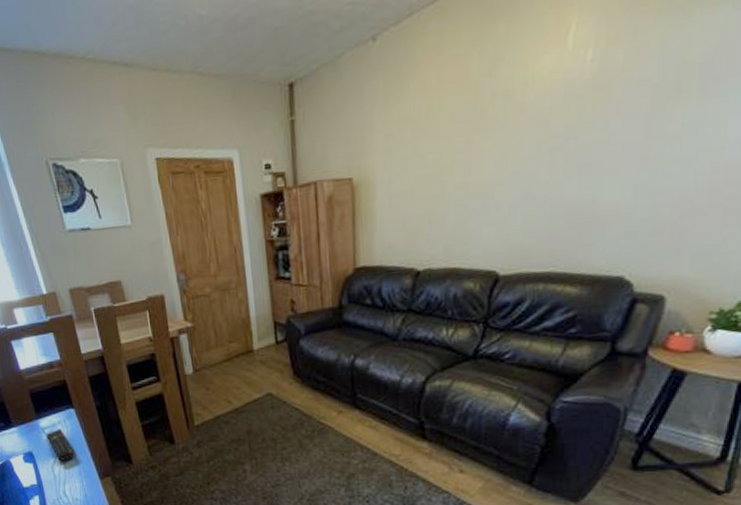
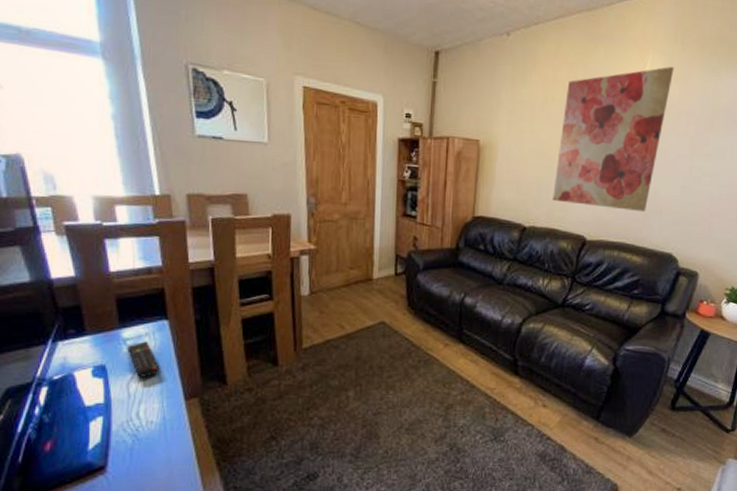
wall art: none [450,21,614,235] -> present [552,66,674,212]

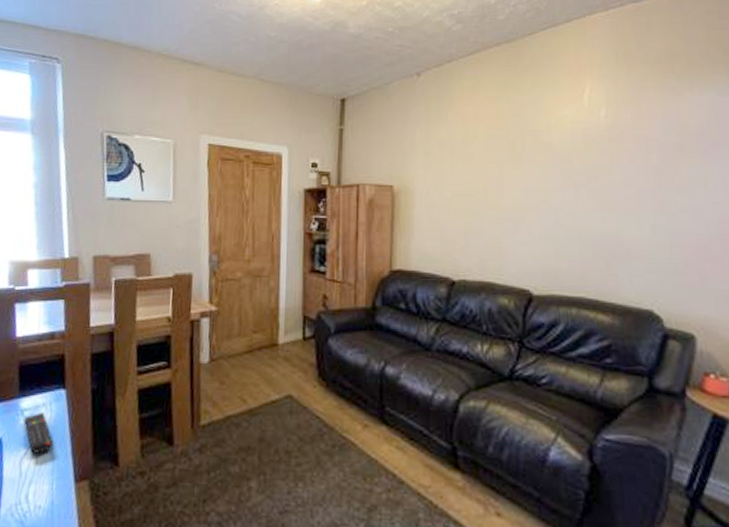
wall art: present [552,66,674,212] -> none [484,89,621,259]

